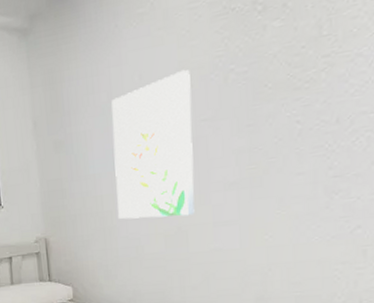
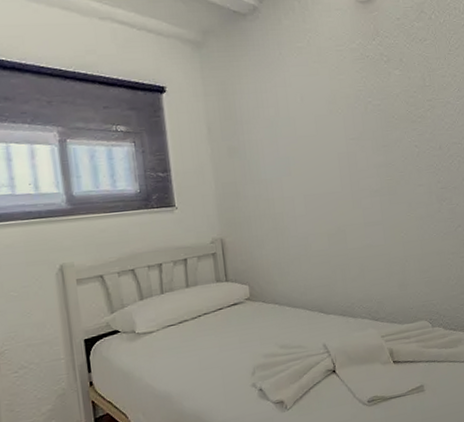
wall art: present [111,69,195,219] -> none [279,97,350,220]

